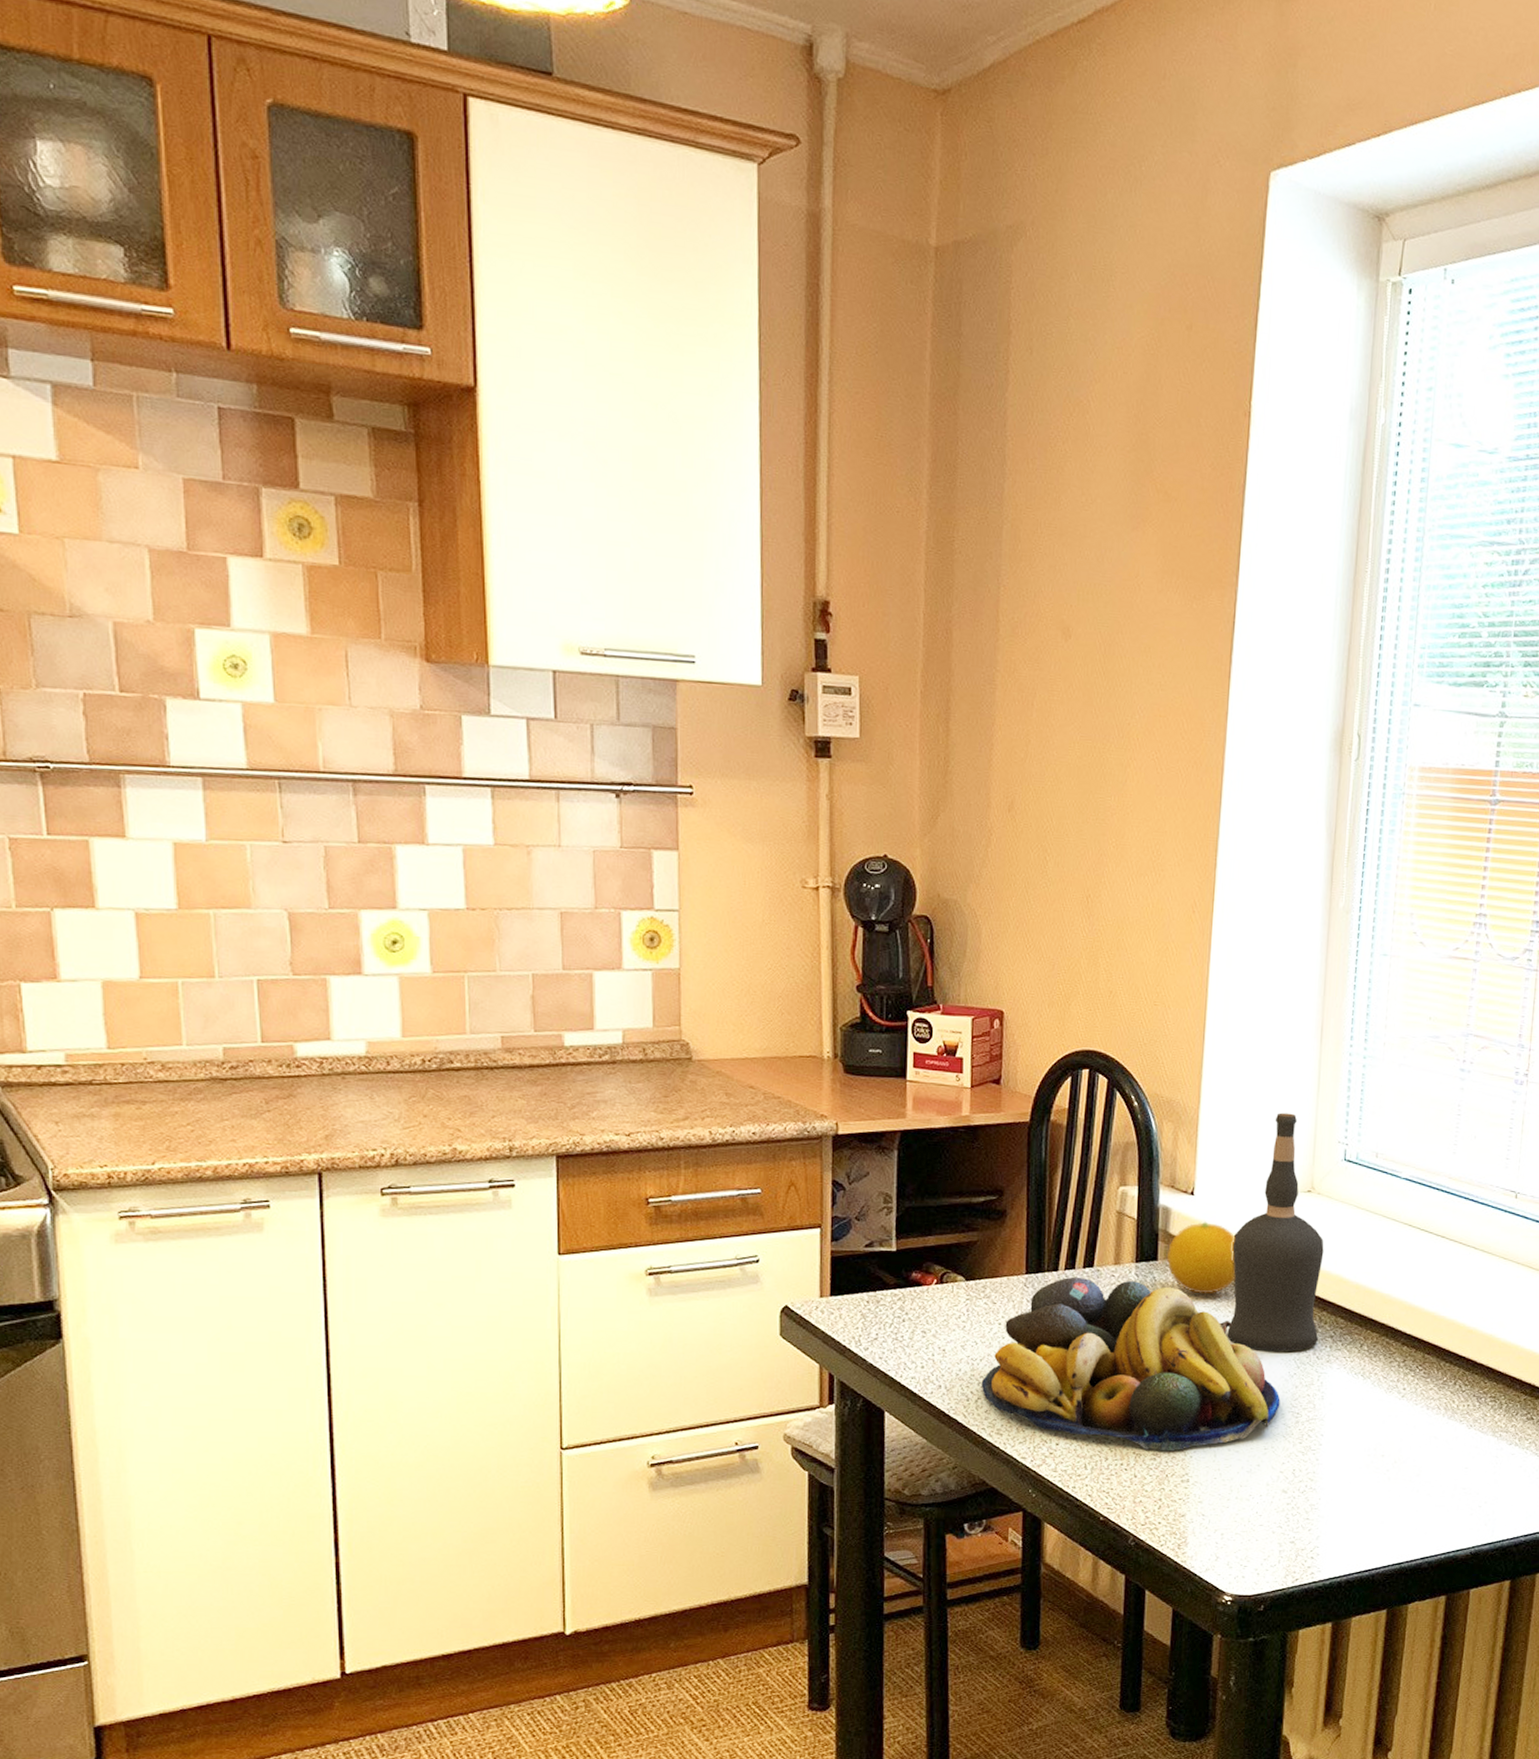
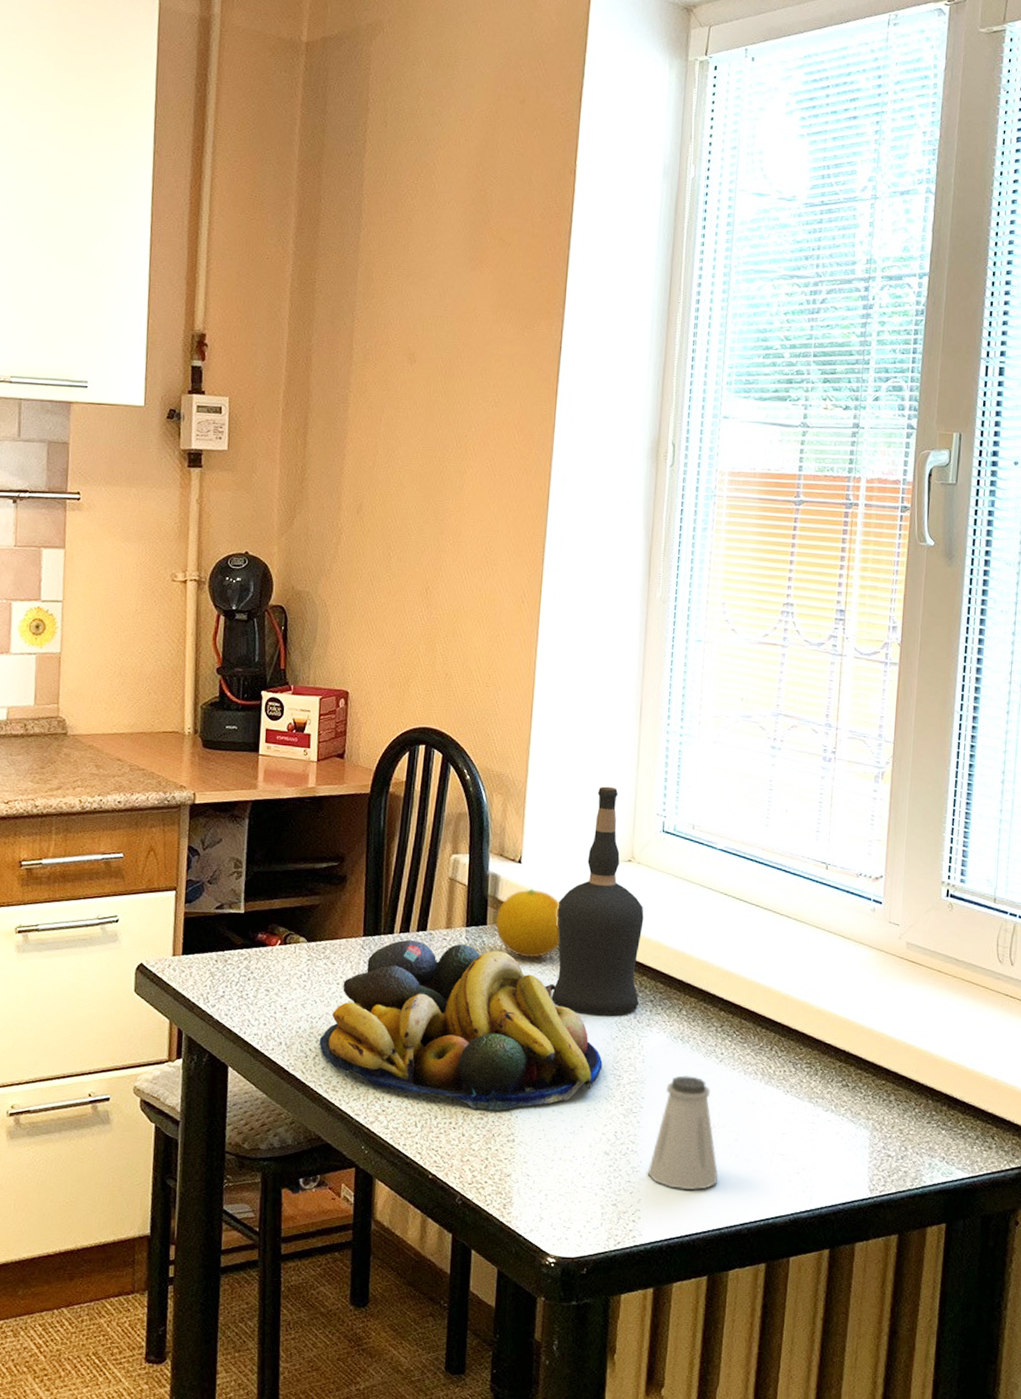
saltshaker: none [1326,1412,1399,1526] -> present [647,1075,719,1190]

